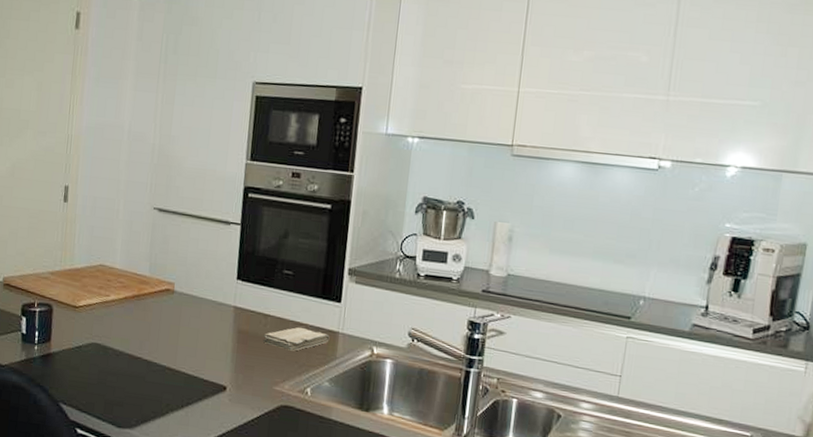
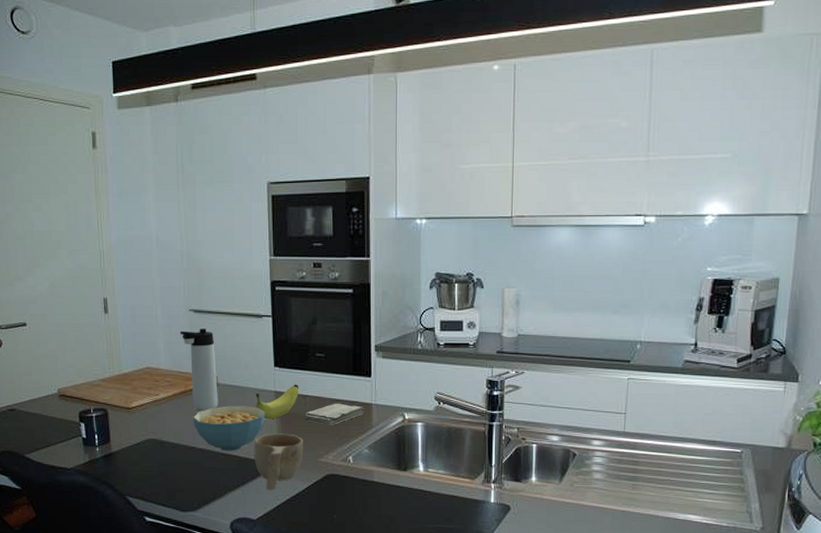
thermos bottle: none [140,229,177,319] -> present [180,328,218,411]
cereal bowl: none [142,316,221,367] -> present [193,406,265,451]
cup: none [202,352,259,416] -> present [254,433,303,491]
fruit: none [211,301,261,337] -> present [255,384,299,420]

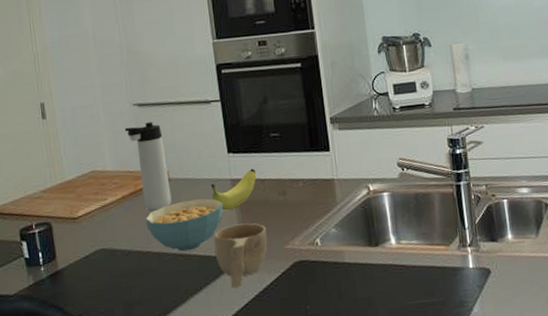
washcloth: present [304,403,365,425] -> none [264,183,327,208]

